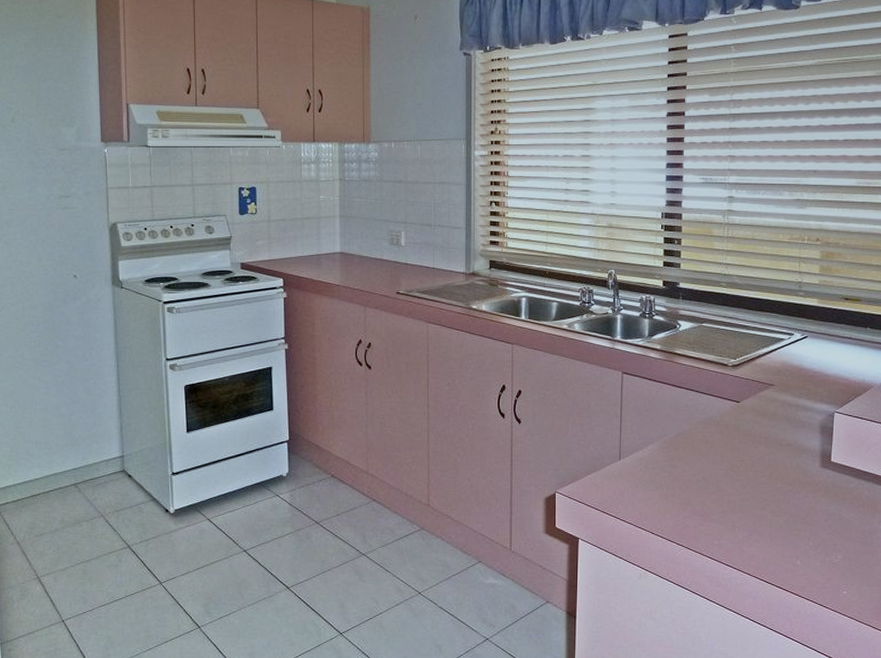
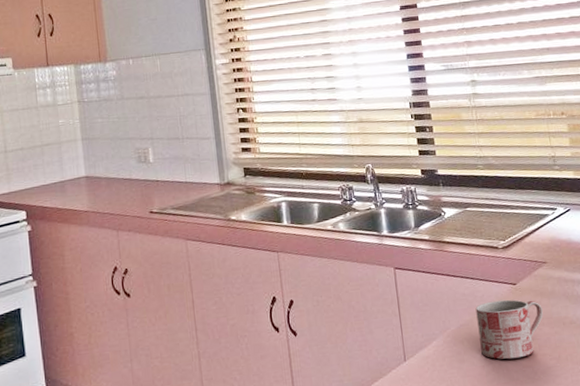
mug: none [694,415,761,471] -> present [475,299,543,359]

